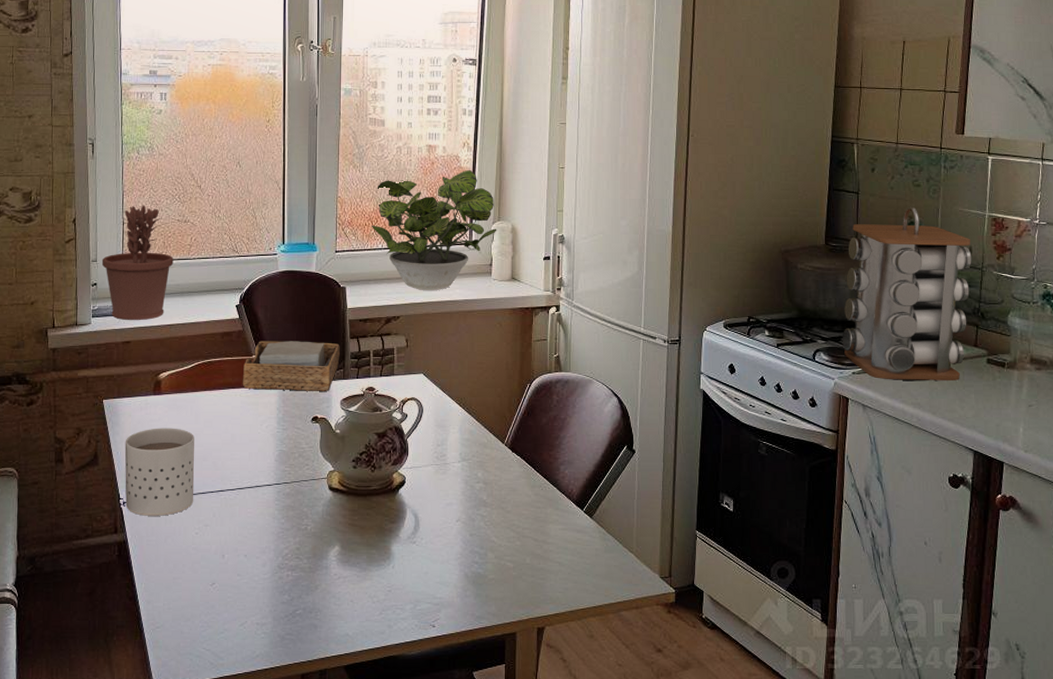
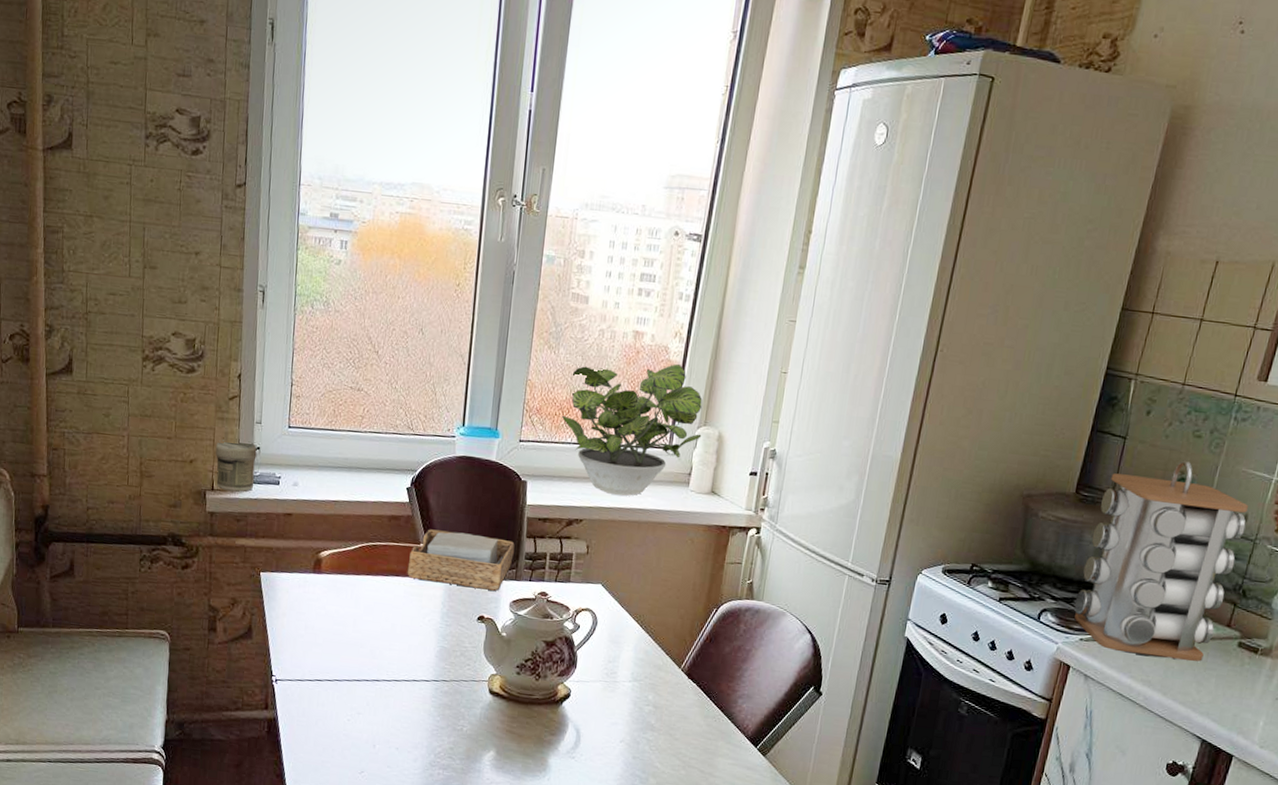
jar: none [54,279,94,326] -> present [215,439,257,492]
flower pot: present [101,205,174,321] -> none [266,366,343,494]
mug: present [124,428,195,516] -> none [277,607,353,699]

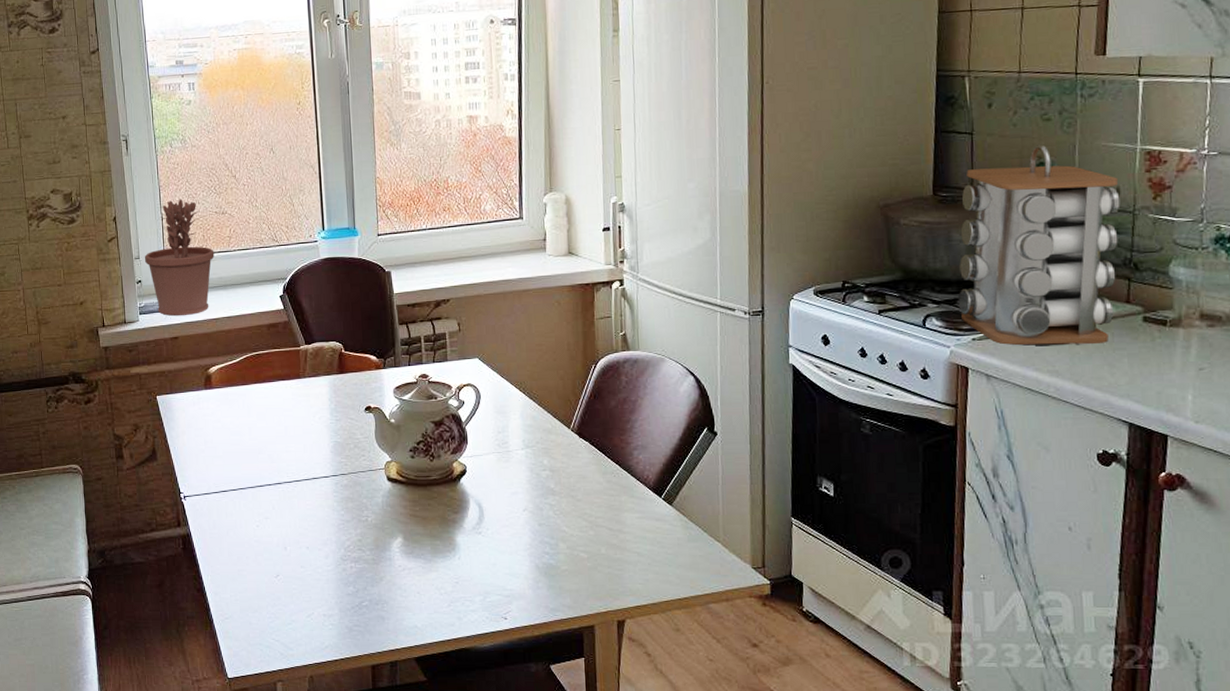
jar: present [215,439,257,492] -> none [101,276,141,325]
flower pot: none [266,366,343,494] -> present [144,199,214,317]
napkin holder: present [407,529,515,591] -> none [291,329,390,381]
potted plant: present [562,364,703,497] -> none [414,139,550,272]

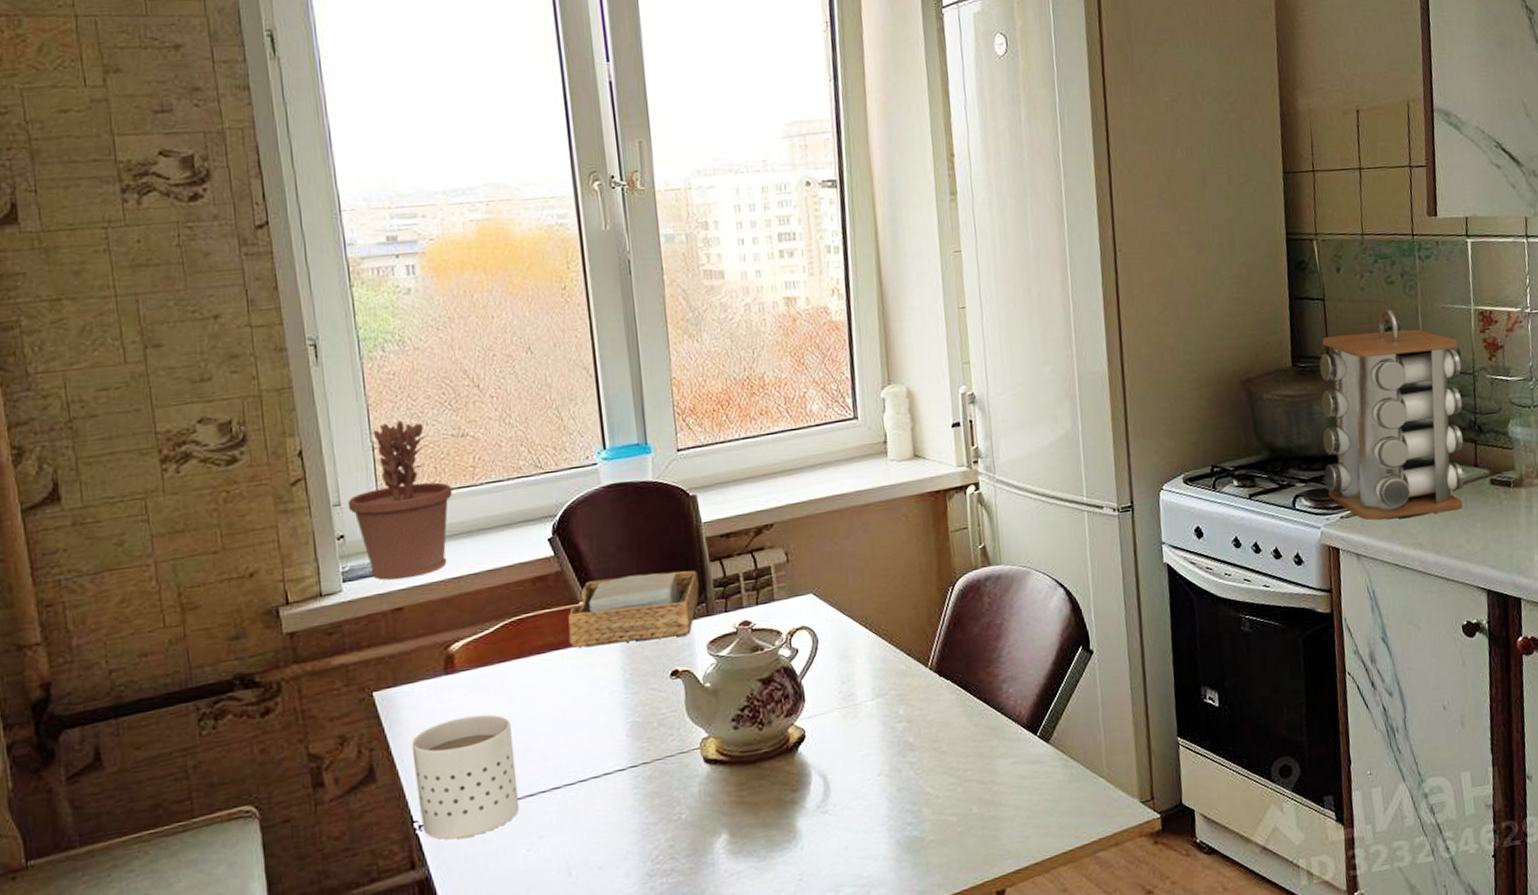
mug: none [181,422,253,509] -> present [411,714,520,840]
napkin holder: none [291,329,390,381] -> present [568,570,700,648]

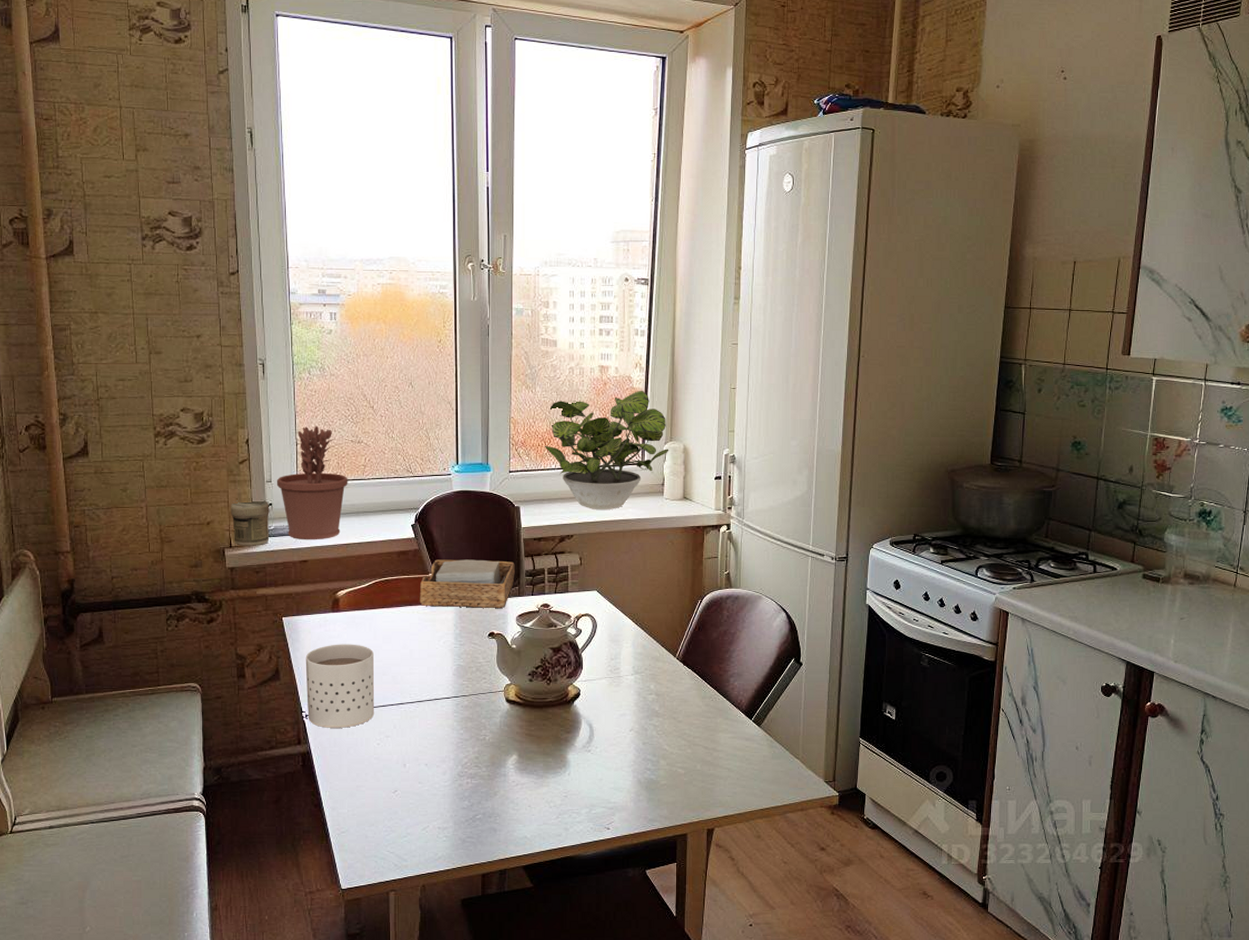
jar: none [282,531,345,601] -> present [230,499,270,546]
potted plant: none [722,324,888,487] -> present [545,391,669,511]
spice rack: present [1319,308,1465,521] -> none [1004,426,1133,596]

